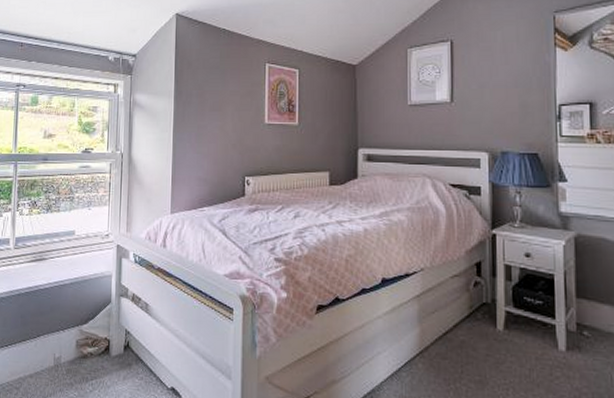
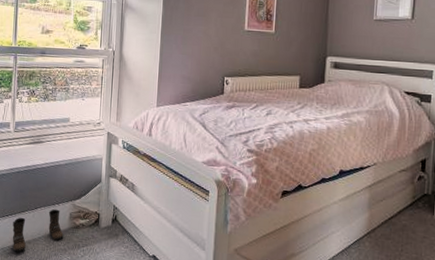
boots: none [12,336,70,389] -> present [12,209,64,252]

